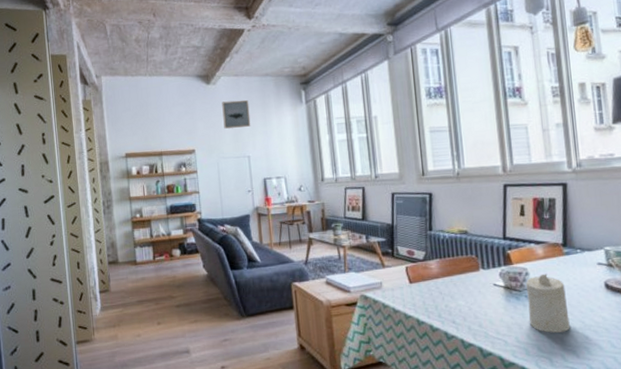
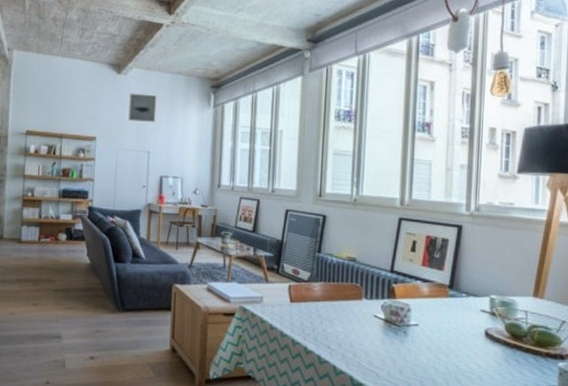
candle: present [526,273,570,333] -> none [403,312,445,374]

